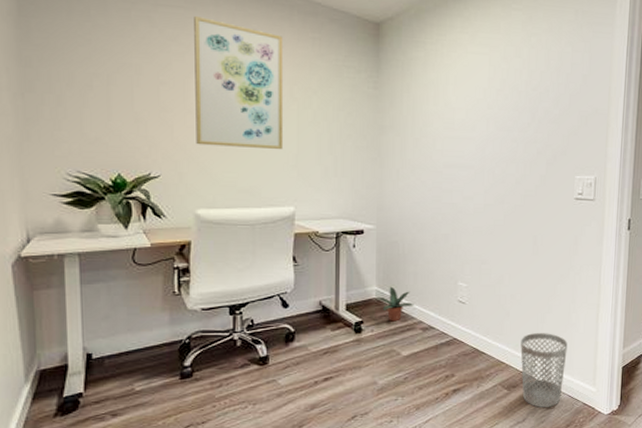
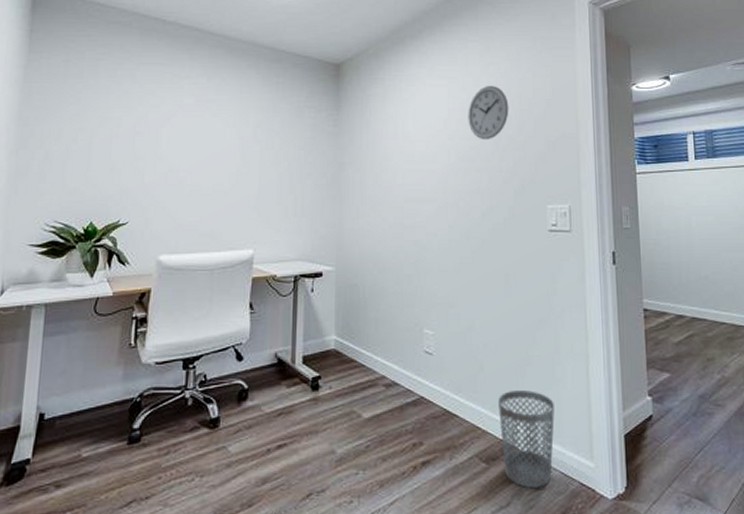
wall art: present [194,16,284,149] -> none [164,71,250,191]
potted plant: present [377,286,414,322] -> none [335,335,376,377]
wall clock: none [507,56,548,112] -> present [468,85,509,140]

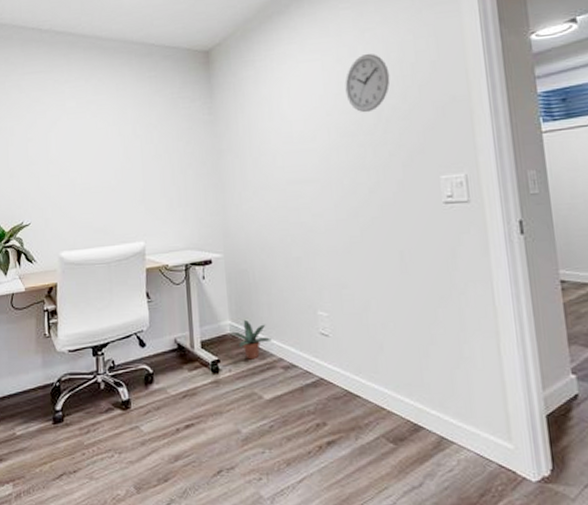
potted plant: none [335,335,376,377] -> present [231,319,272,360]
wastebasket: present [498,390,555,488] -> none [402,370,467,469]

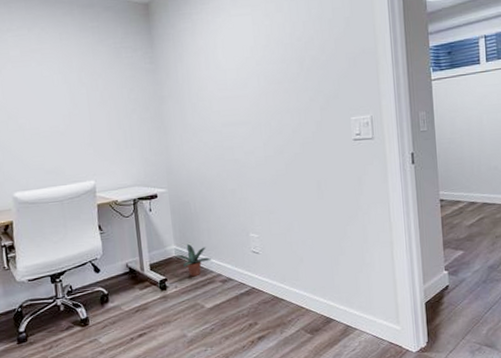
wall clock: present [345,53,390,113] -> none [272,9,311,63]

